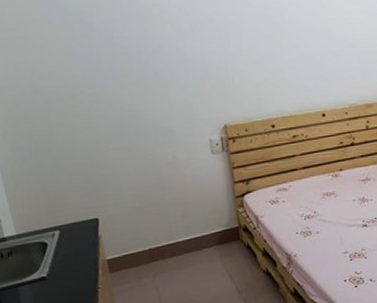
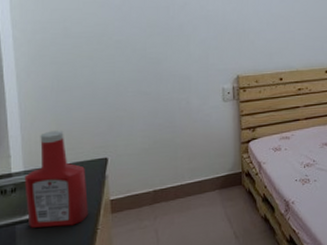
ketchup bottle: none [18,192,87,289] -> present [24,130,88,228]

